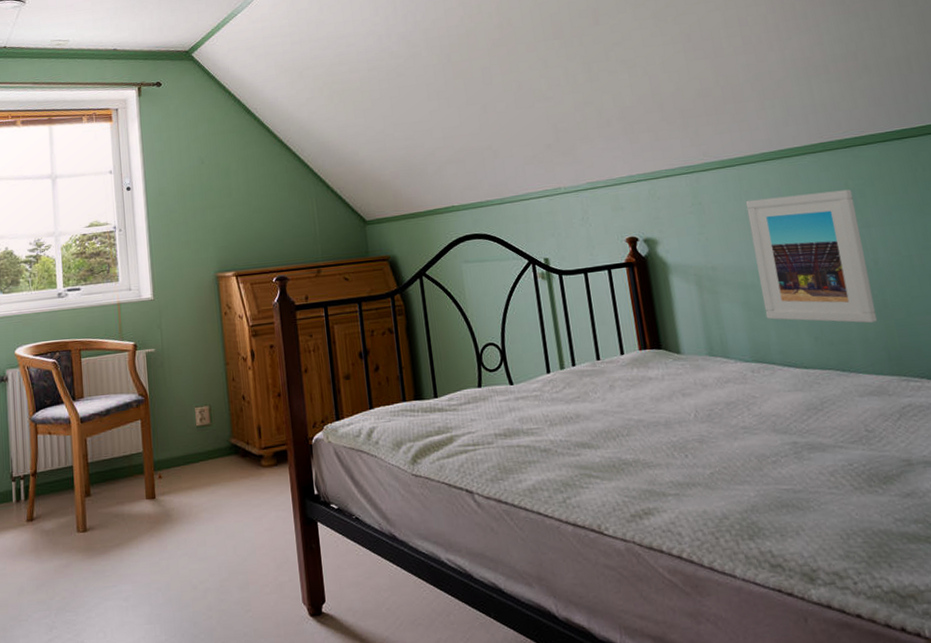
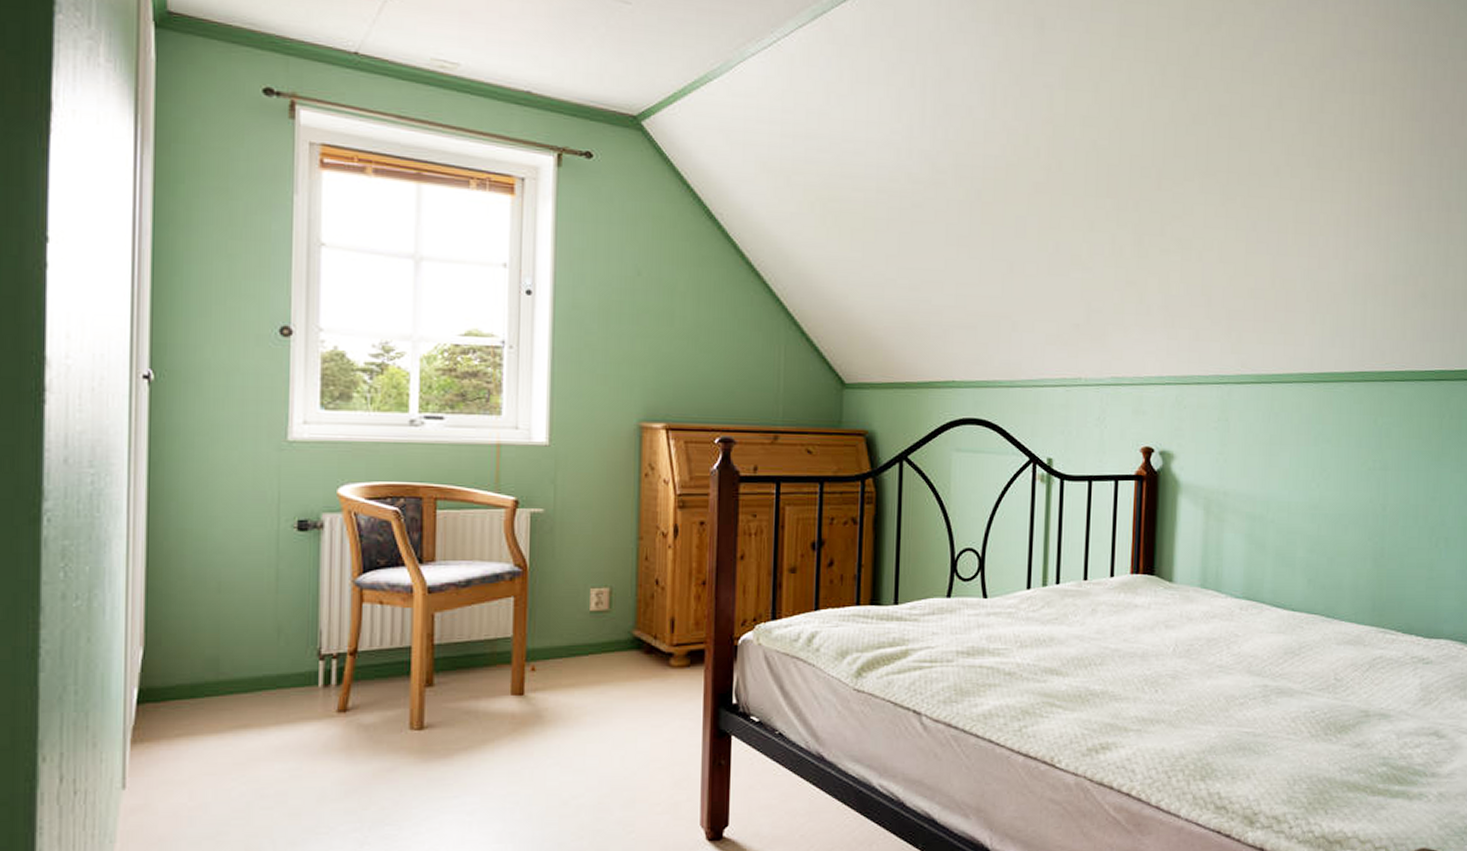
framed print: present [745,189,878,323] -> none [1266,423,1379,570]

